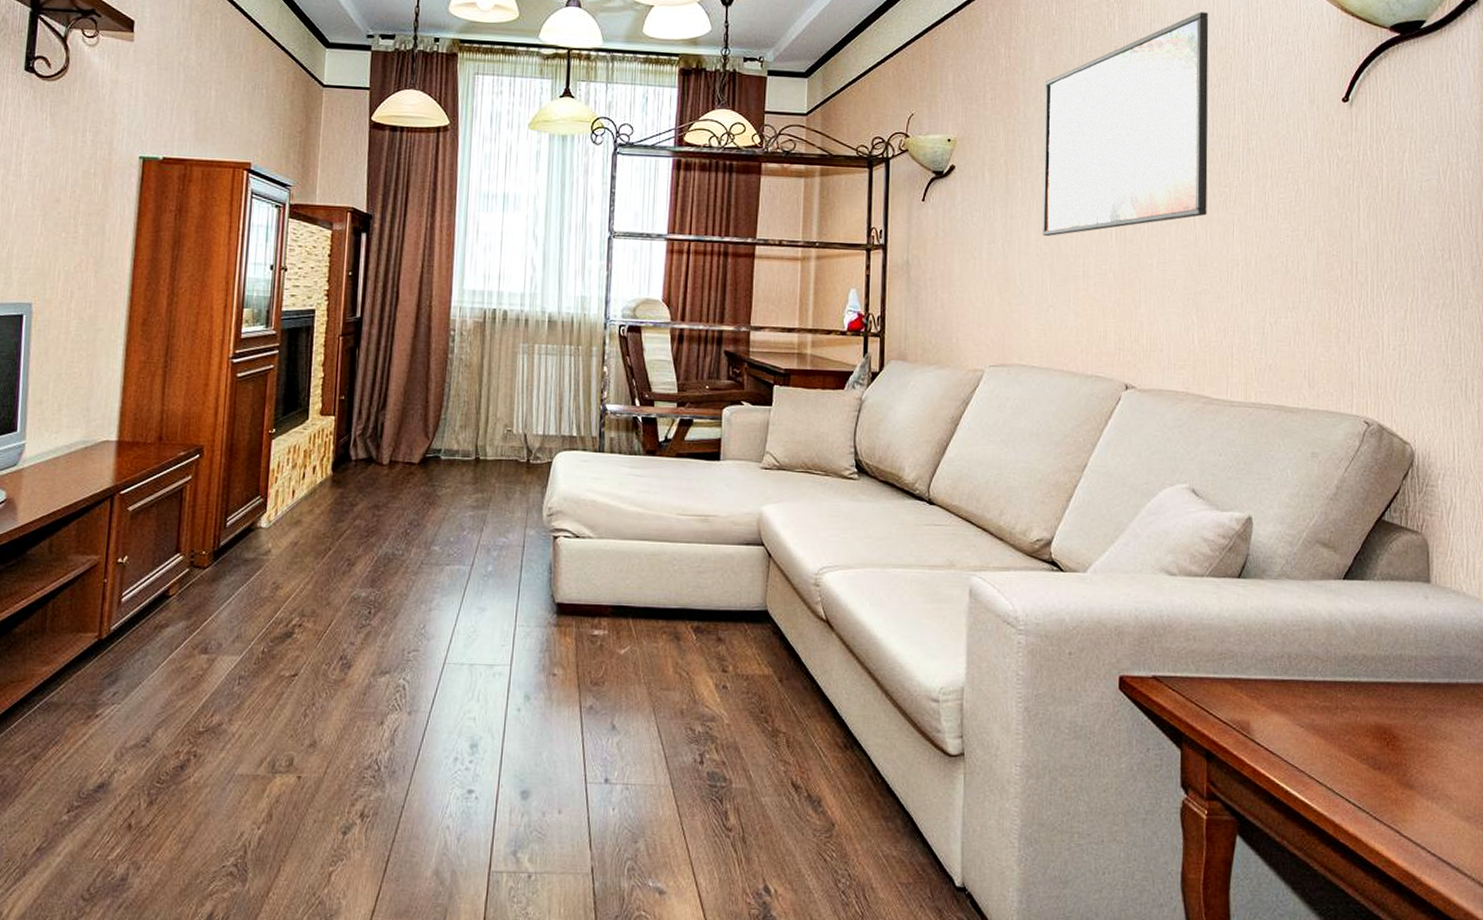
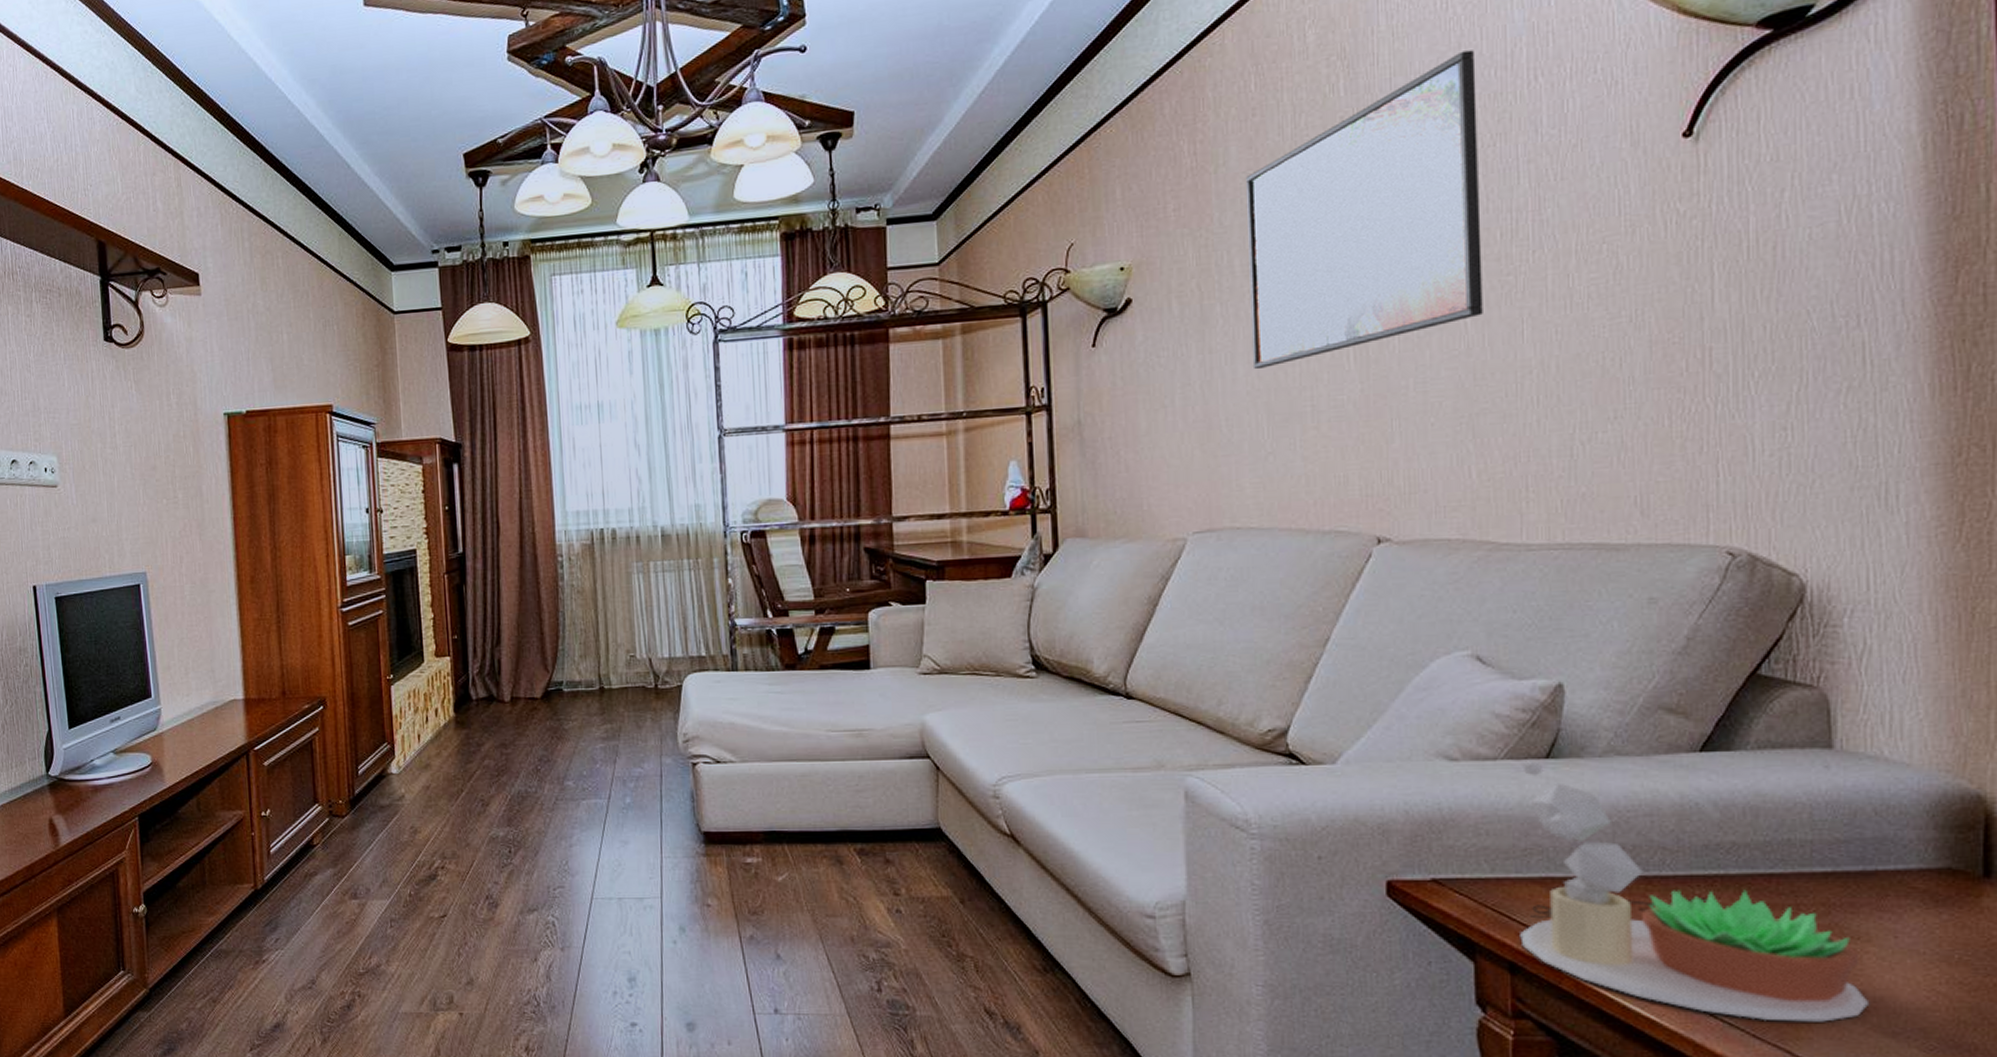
succulent plant: none [1215,579,1451,807] -> present [1520,761,1868,1022]

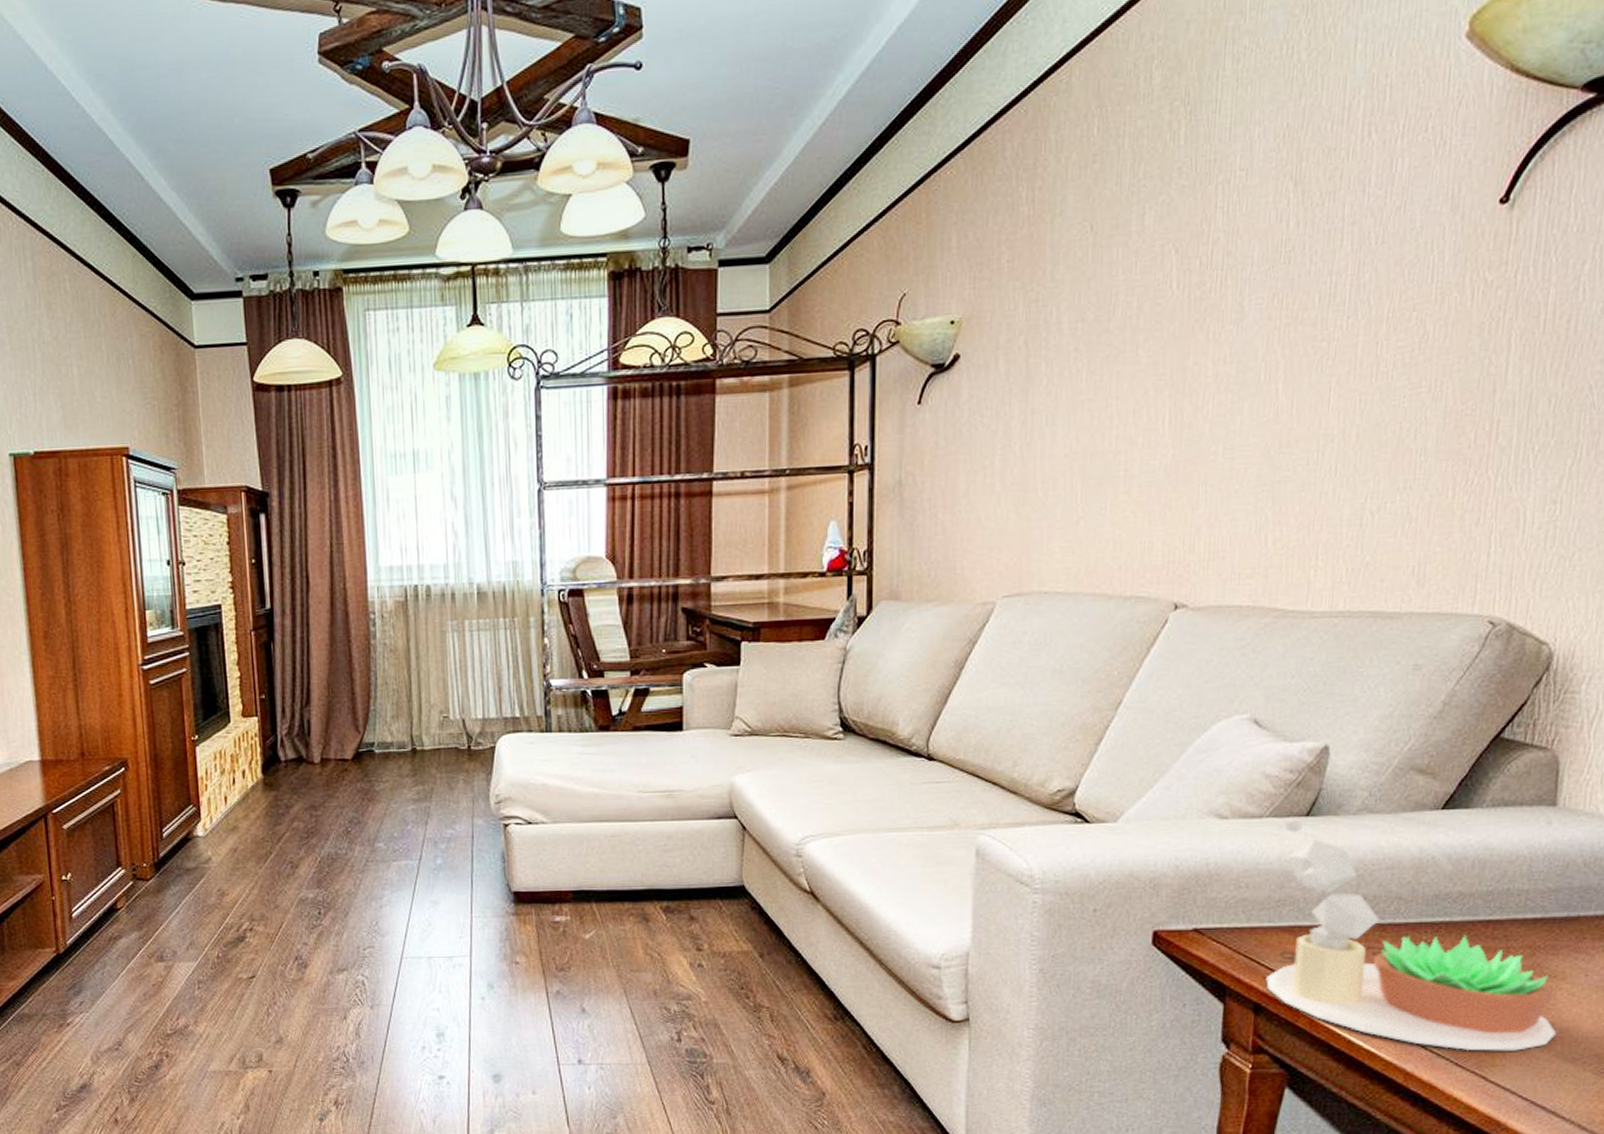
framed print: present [1245,50,1483,370] -> none [1072,101,1314,432]

